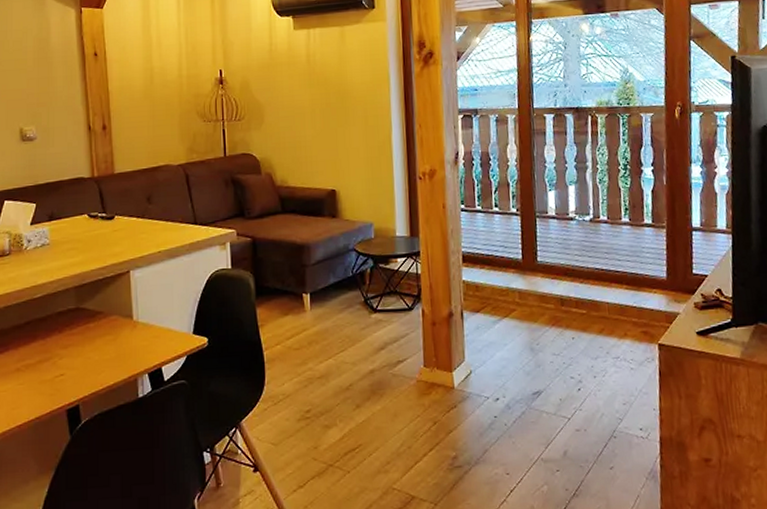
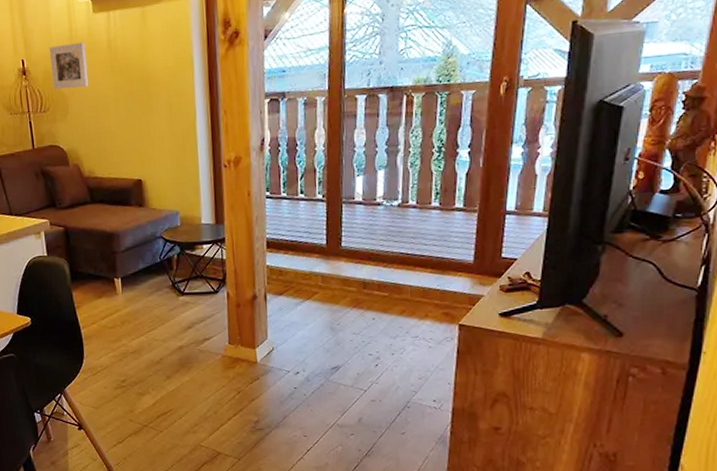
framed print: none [248,55,286,99] -> present [48,41,89,90]

